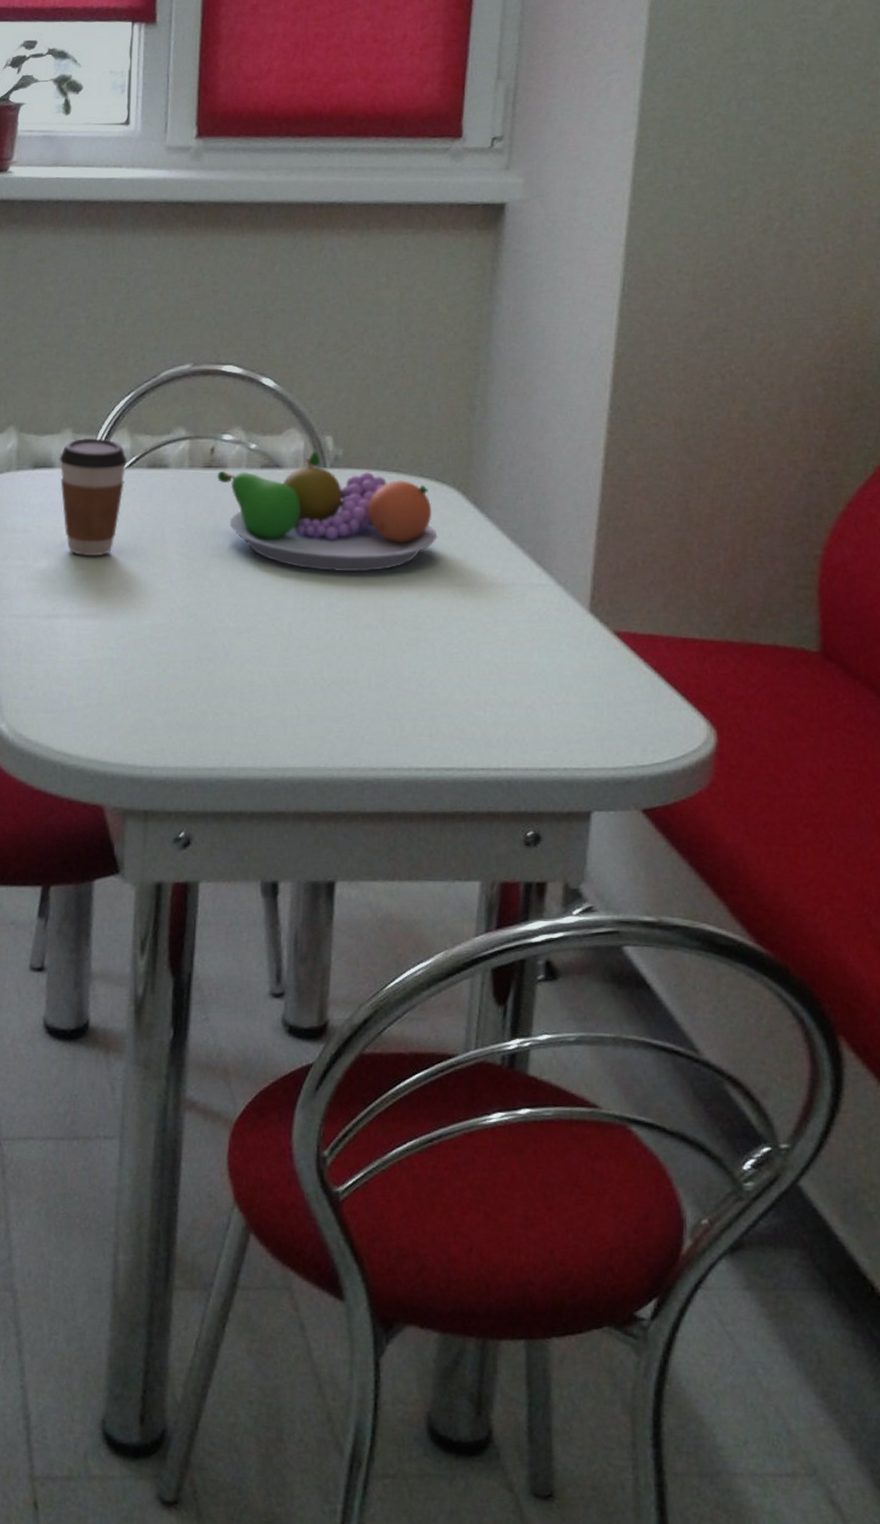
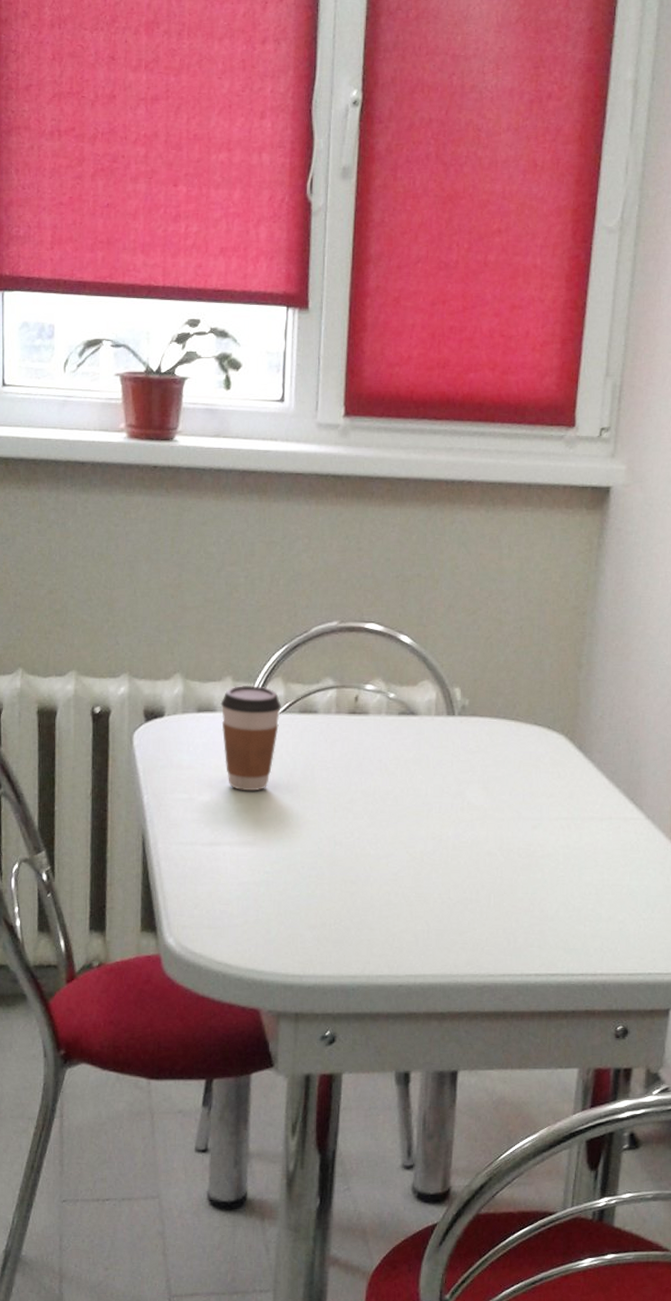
fruit bowl: present [216,451,438,571] -> none [359,701,548,806]

